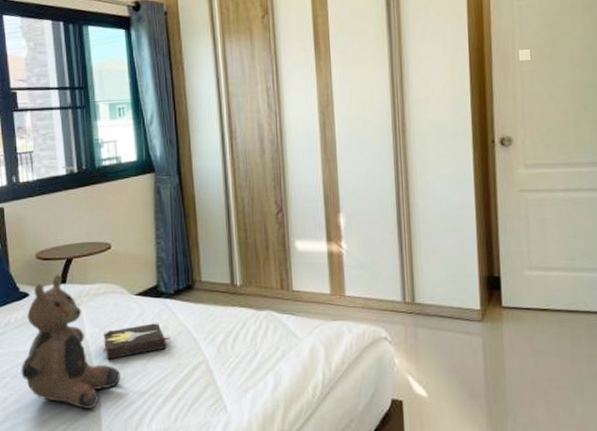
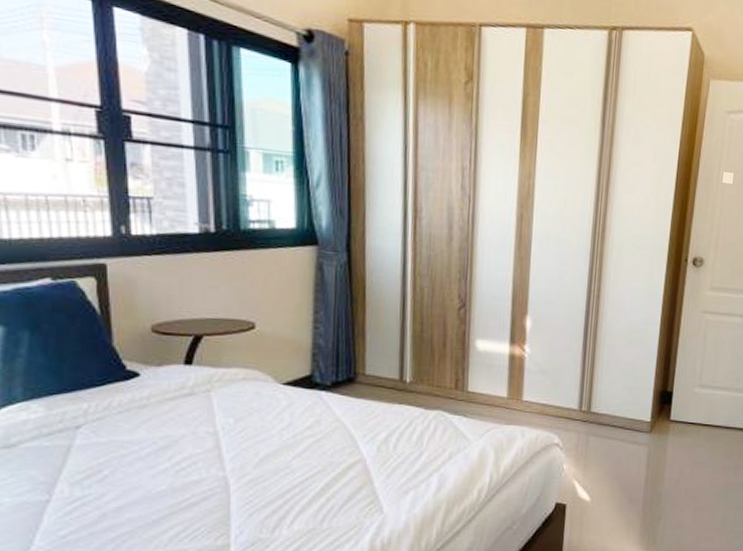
teddy bear: present [21,274,120,409] -> none [124,353,258,508]
hardback book: present [102,322,171,360] -> none [237,415,324,455]

